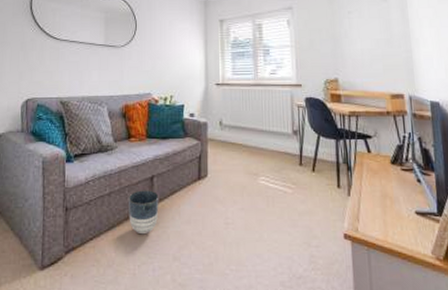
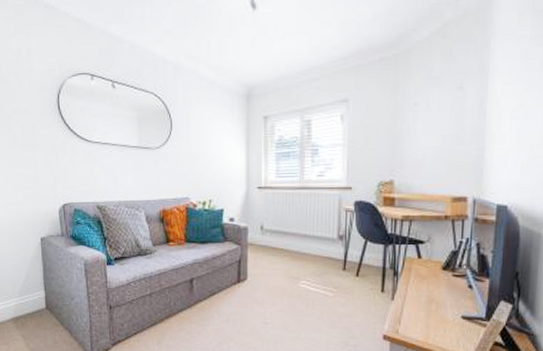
planter: present [129,190,159,235] -> none [169,291,199,331]

